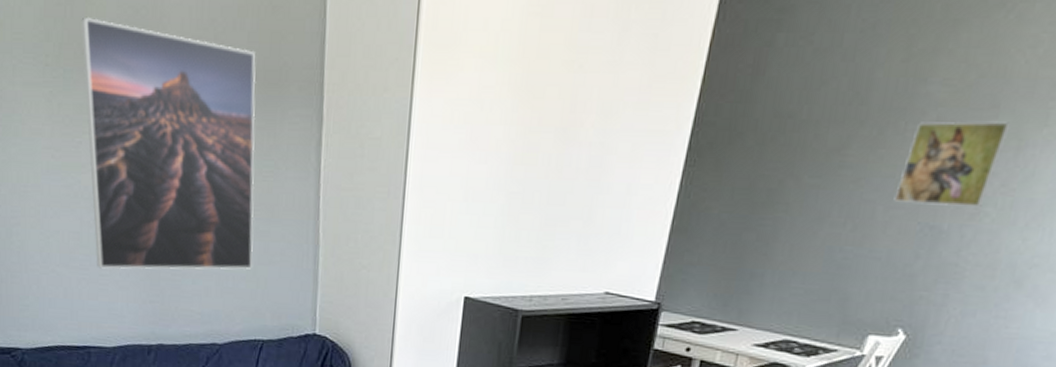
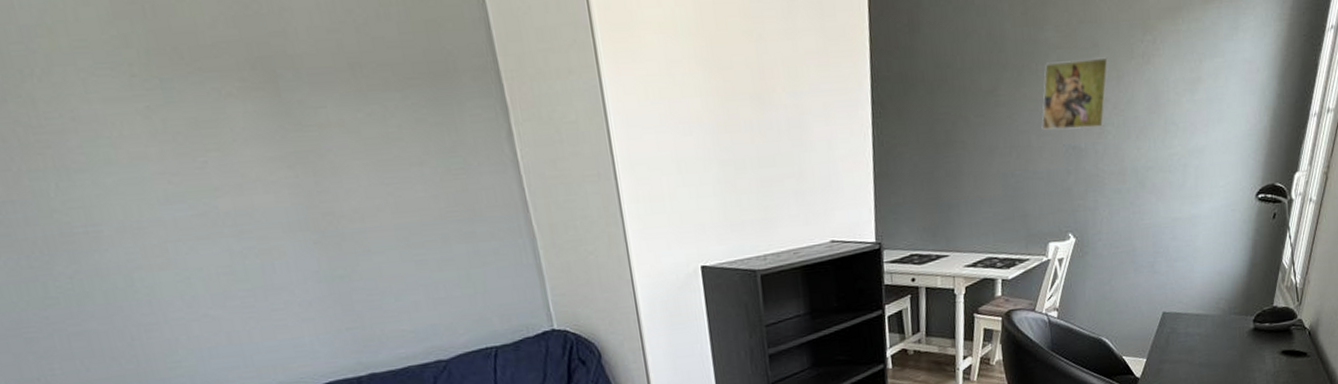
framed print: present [81,16,256,271] -> none [169,15,464,303]

